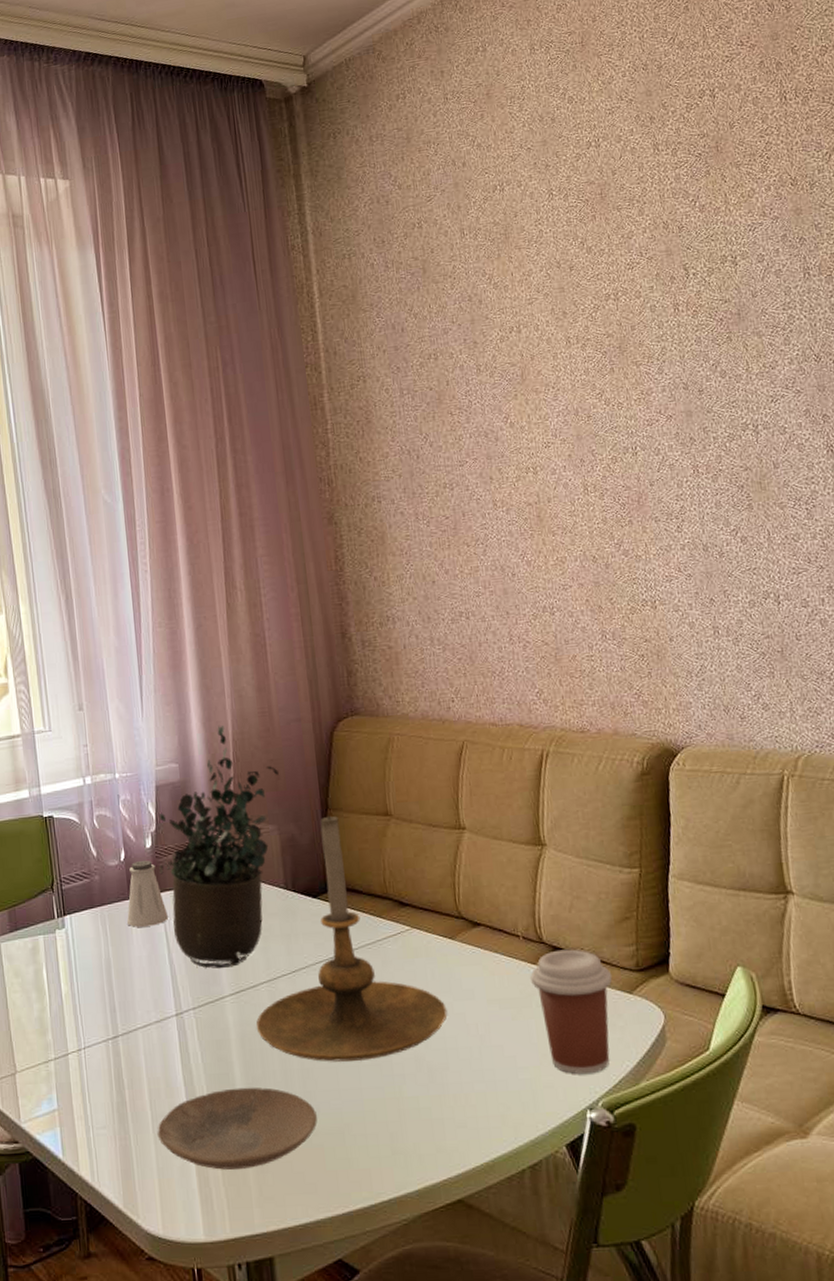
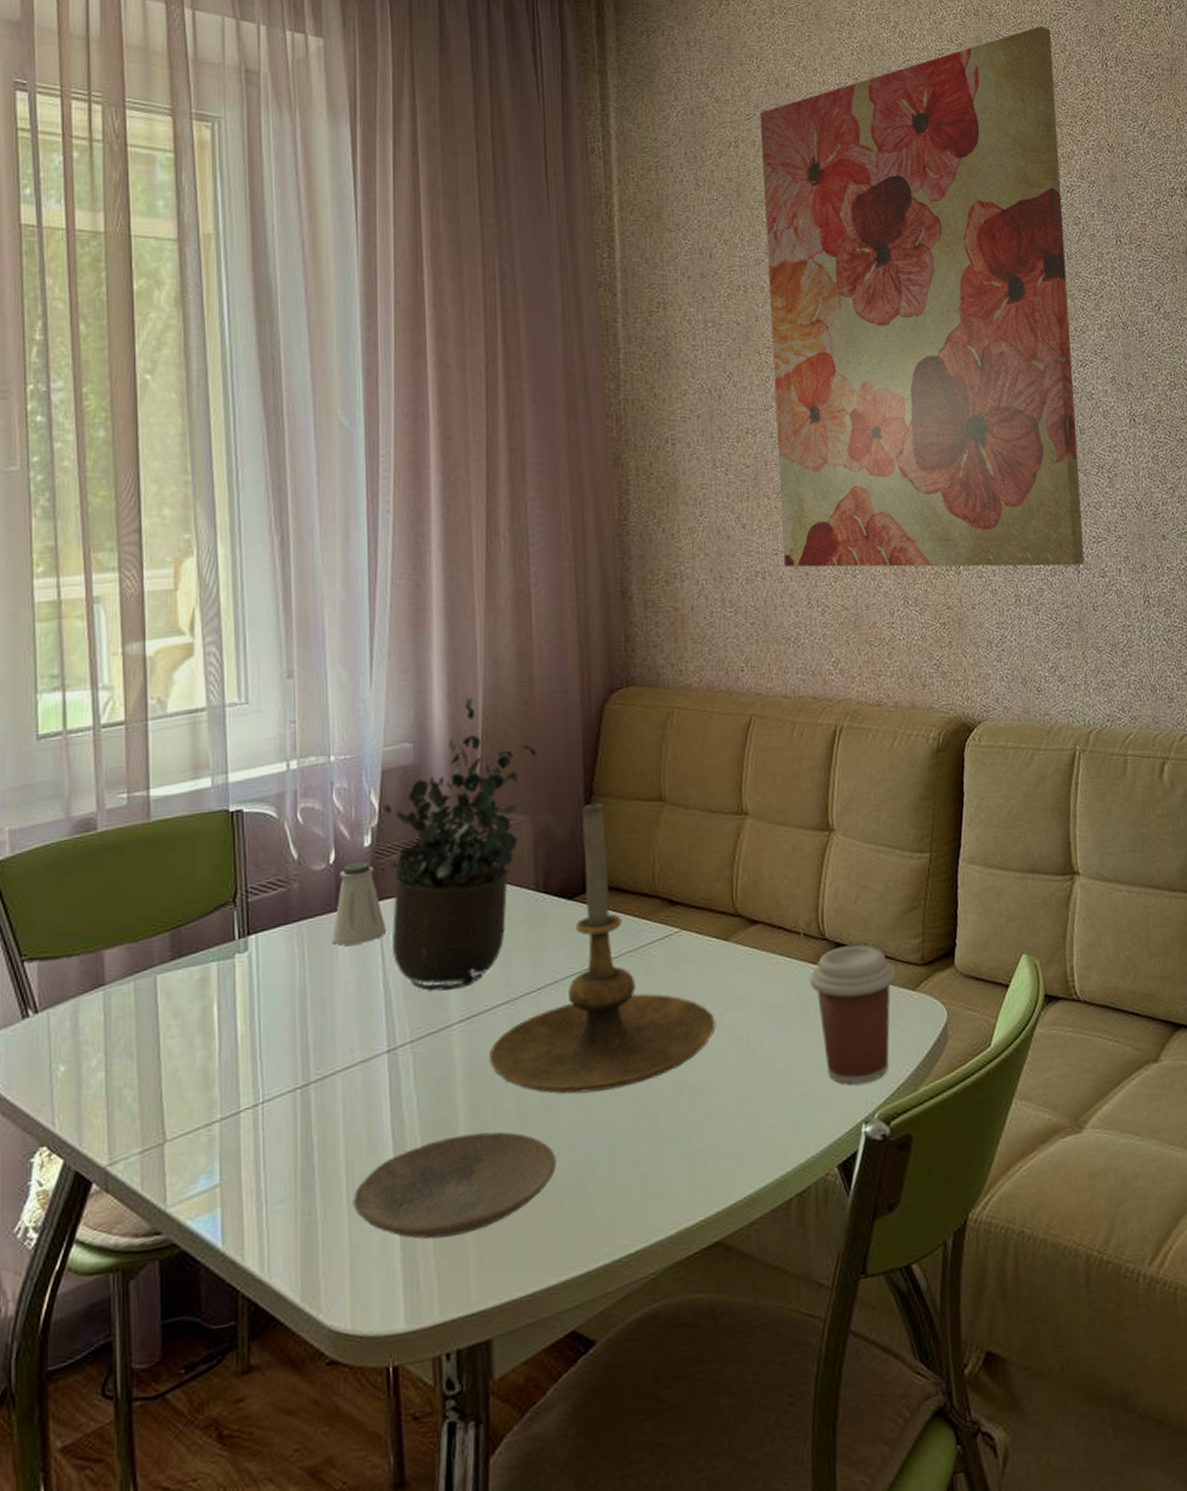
wall art: none [439,69,785,608] -> present [760,25,1085,568]

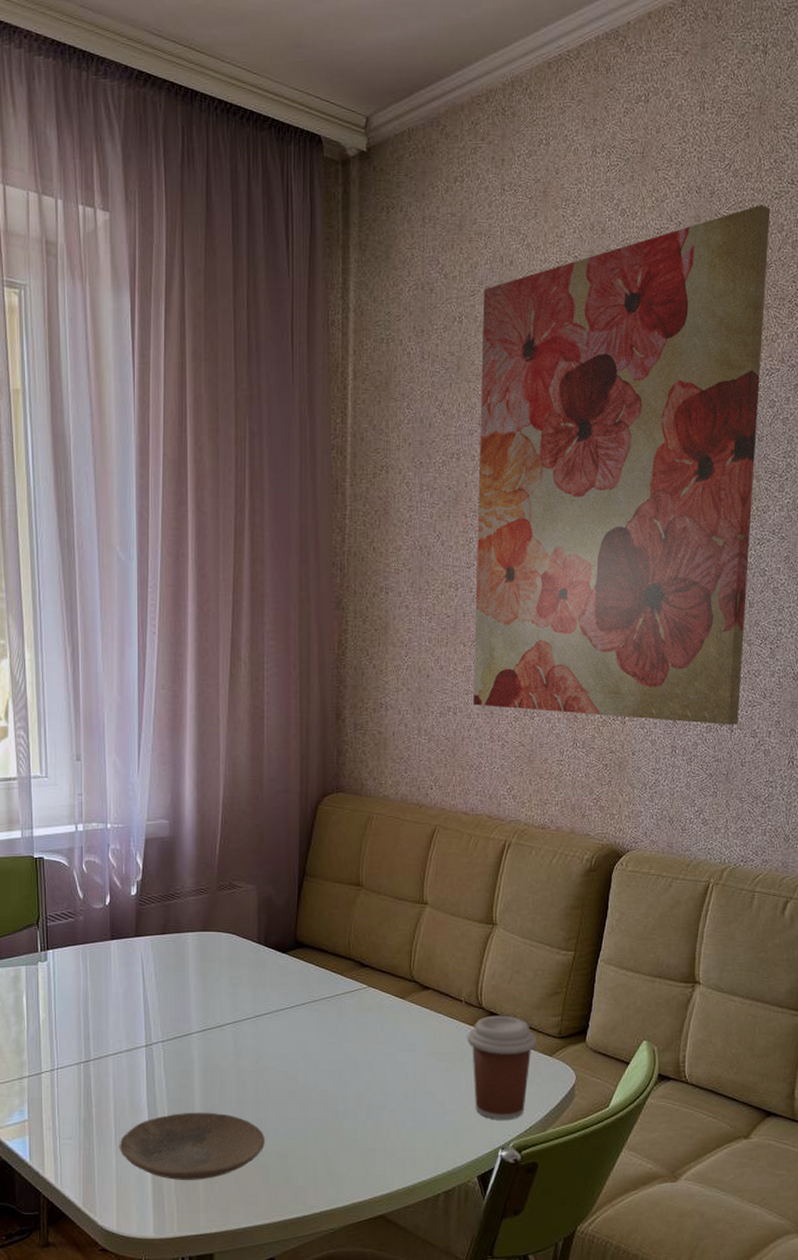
saltshaker: present [333,861,386,946] -> none [107,905,146,966]
potted plant: present [379,696,536,992] -> none [142,788,263,1009]
candle holder: present [488,802,716,1094] -> none [218,881,391,1096]

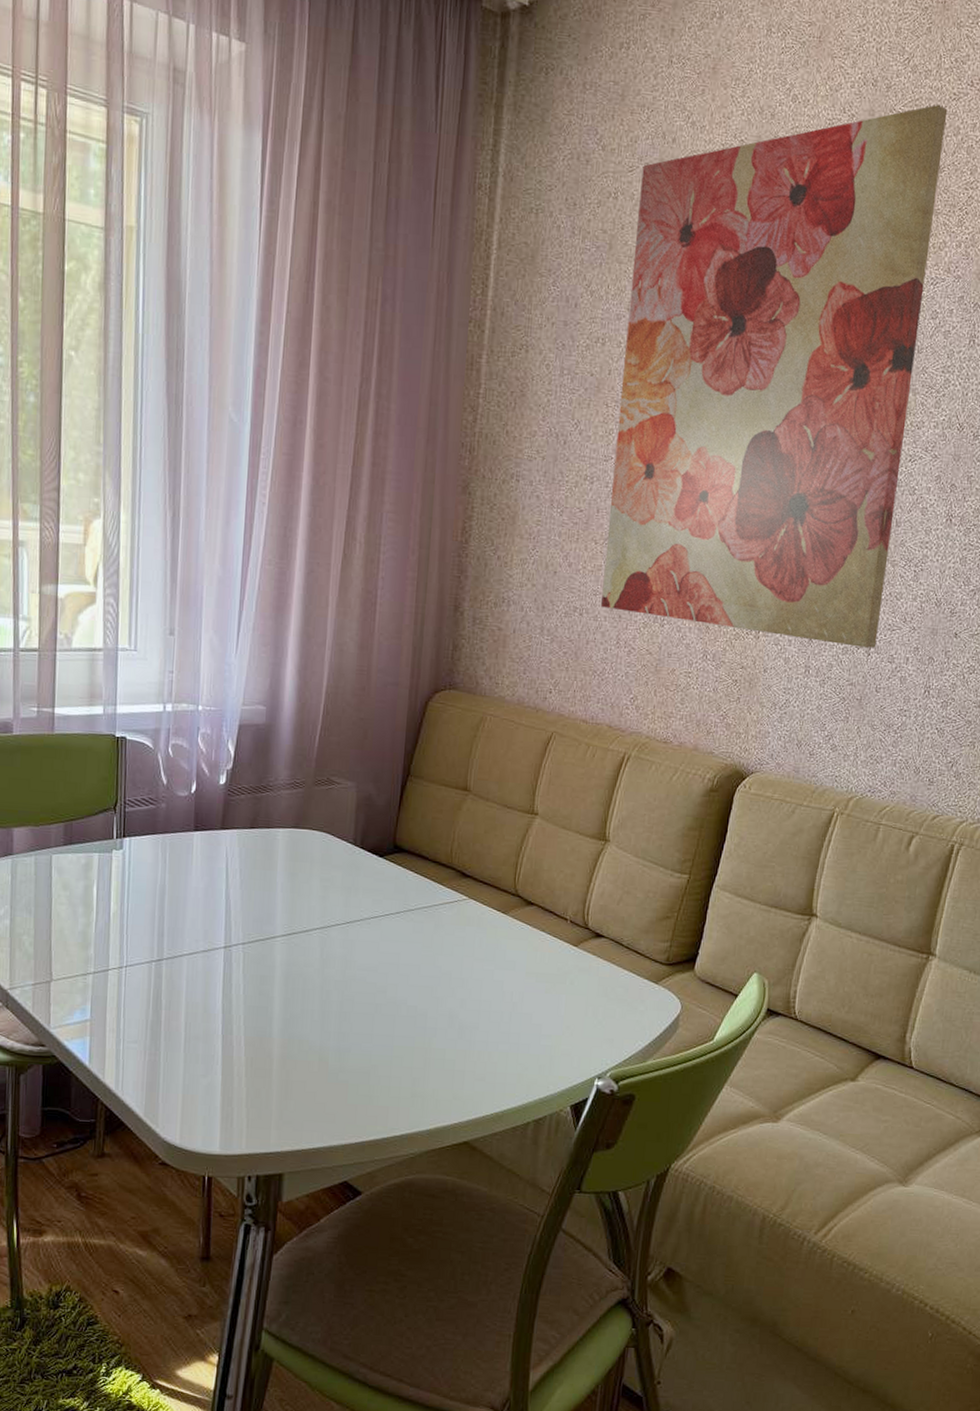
plate: present [119,1112,265,1180] -> none [188,1021,347,1094]
coffee cup: present [467,1015,537,1119] -> none [570,937,644,1048]

